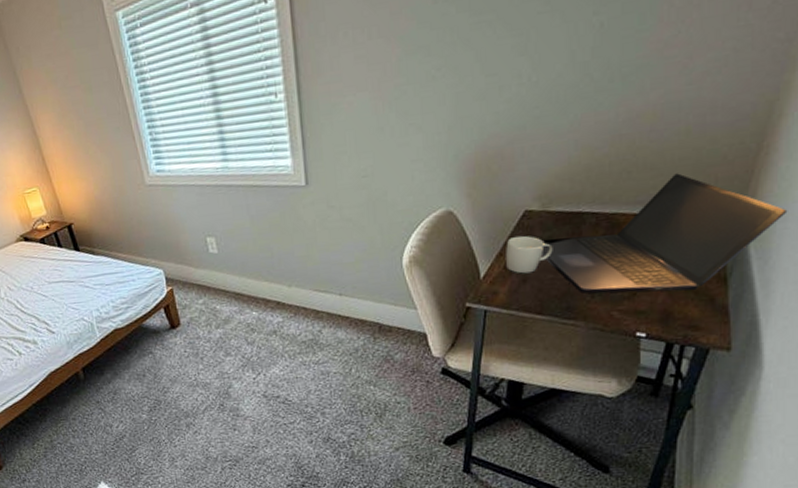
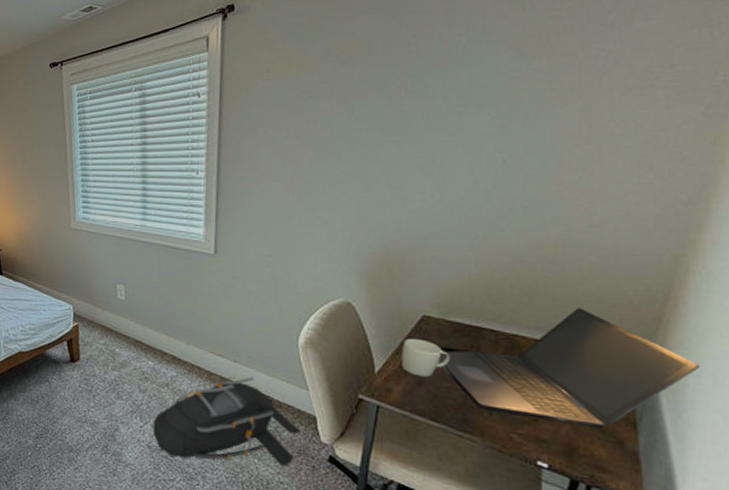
backpack: none [266,307,414,401] -> present [152,376,302,466]

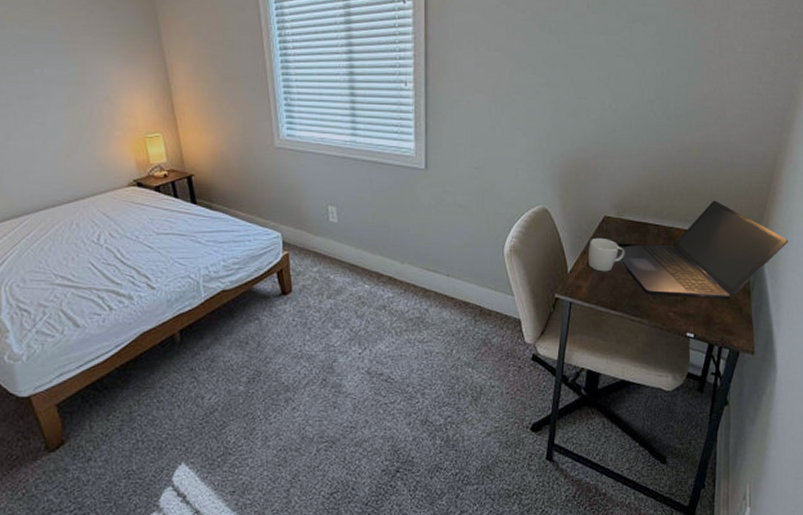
backpack: present [152,376,302,466] -> none [372,289,509,379]

